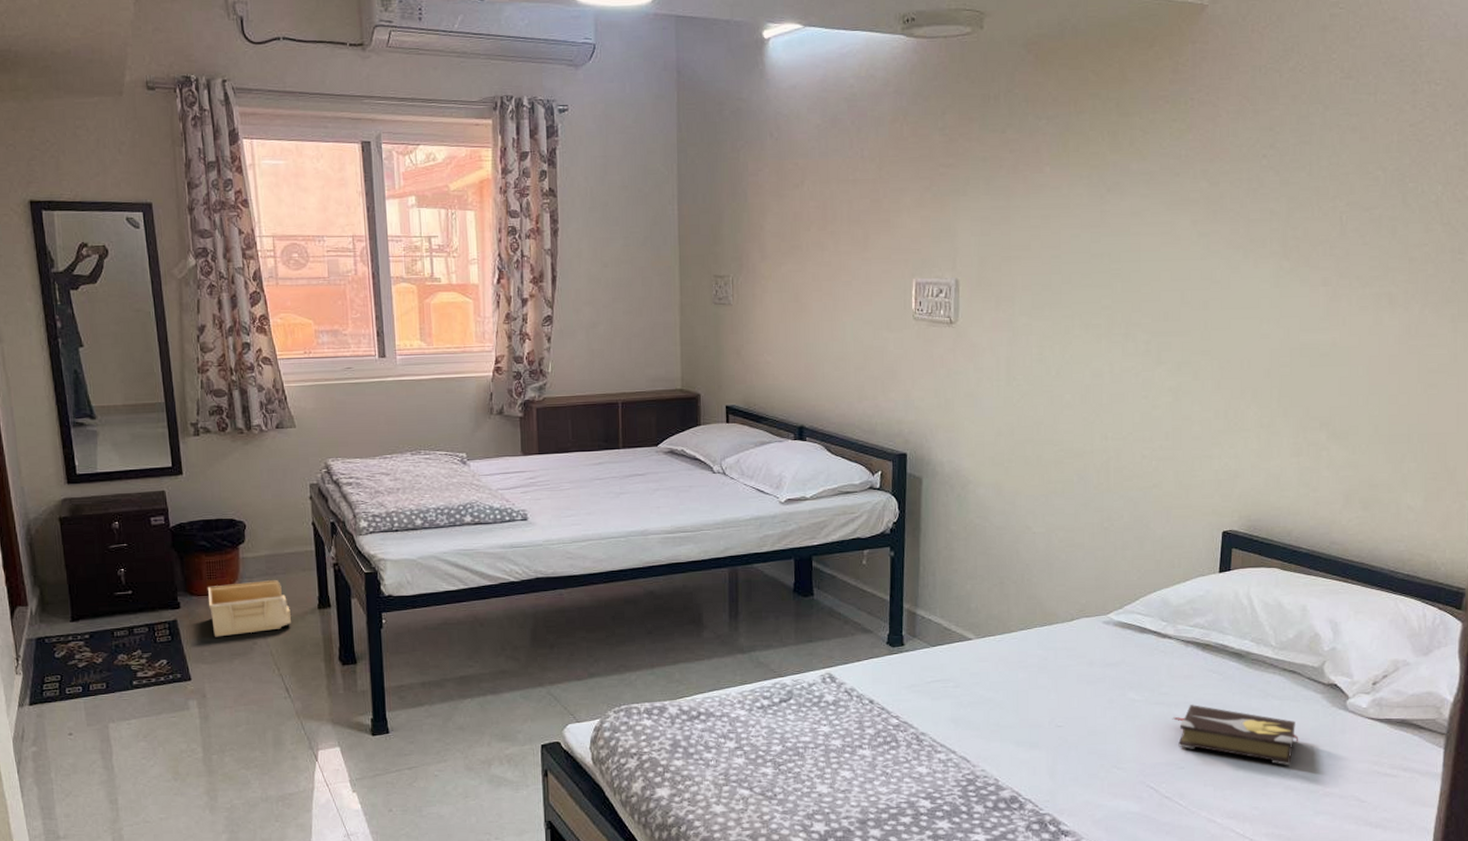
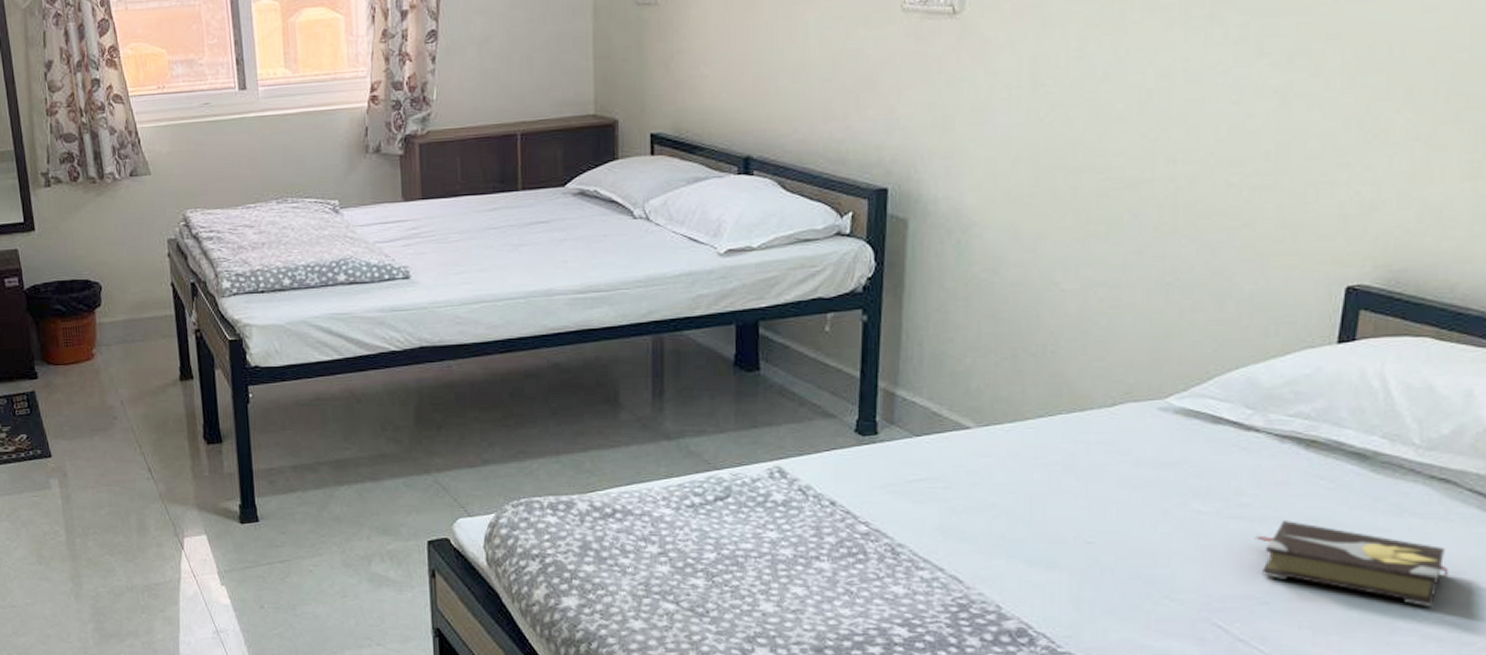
storage bin: present [207,580,291,637] -> none [64,348,152,411]

